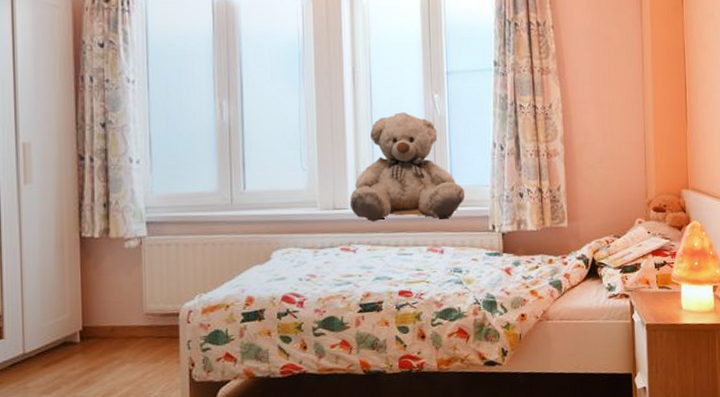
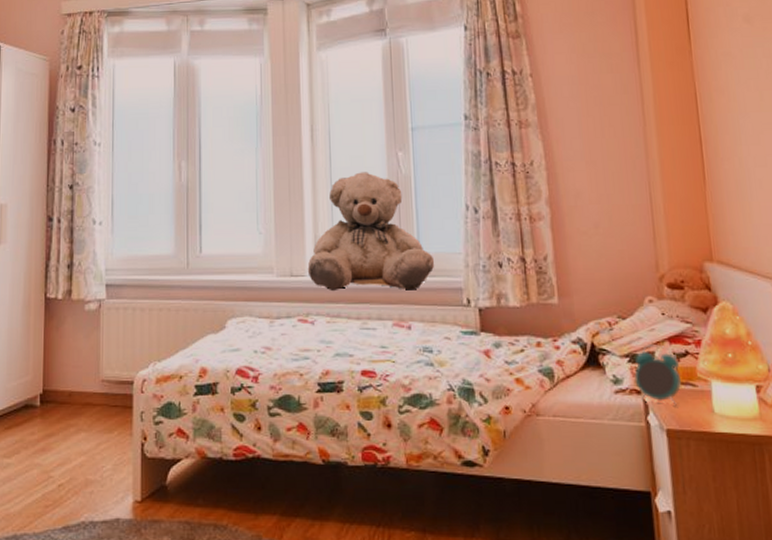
alarm clock: none [624,257,660,305] -> present [634,344,682,406]

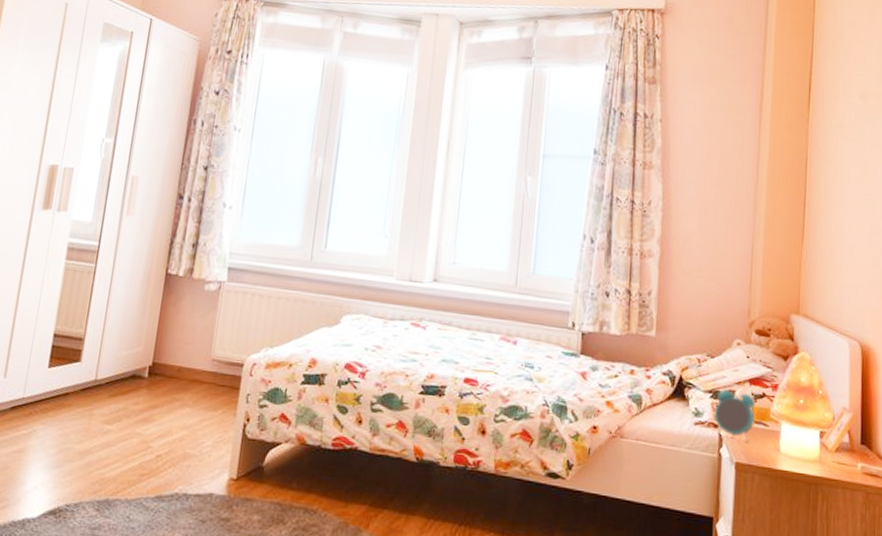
teddy bear: present [307,172,435,292] -> none [426,190,548,307]

